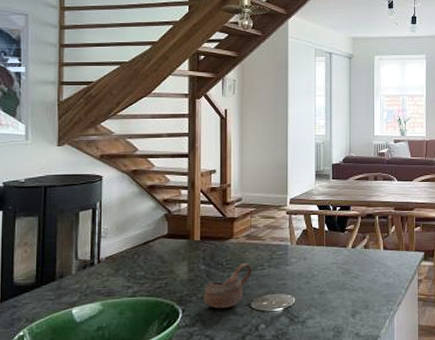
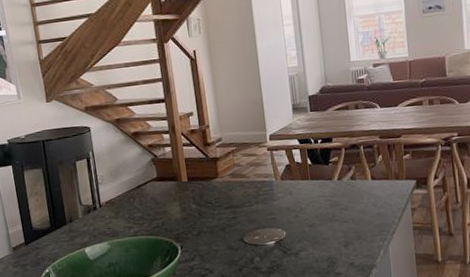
cup: present [203,263,253,309] -> none [198,201,241,244]

